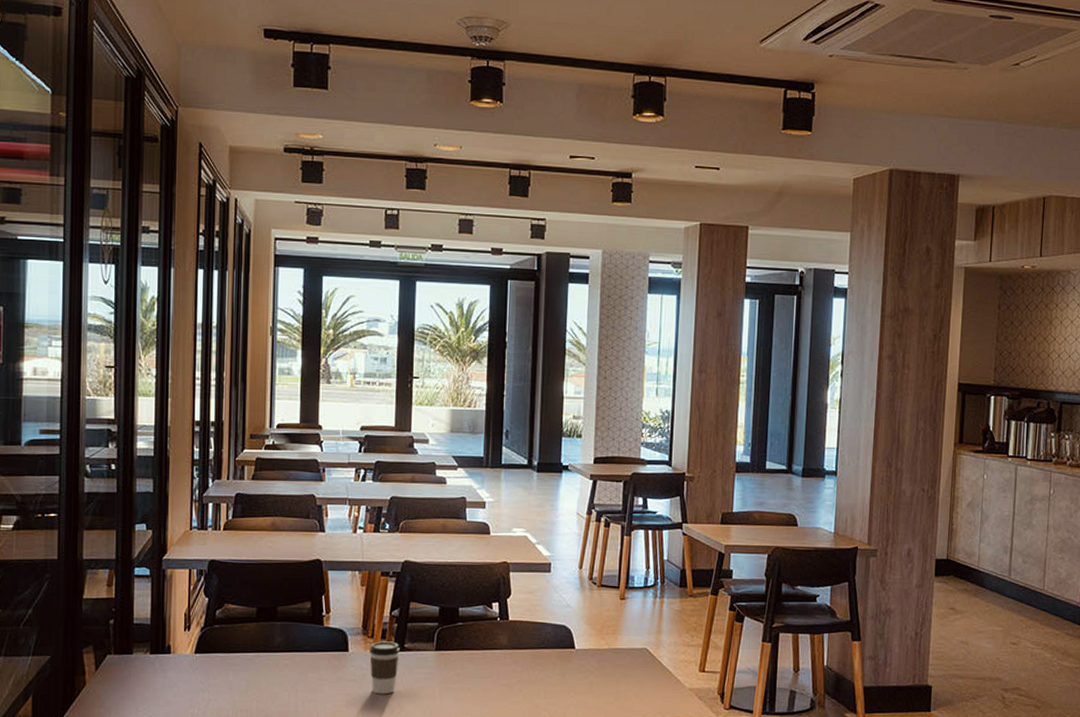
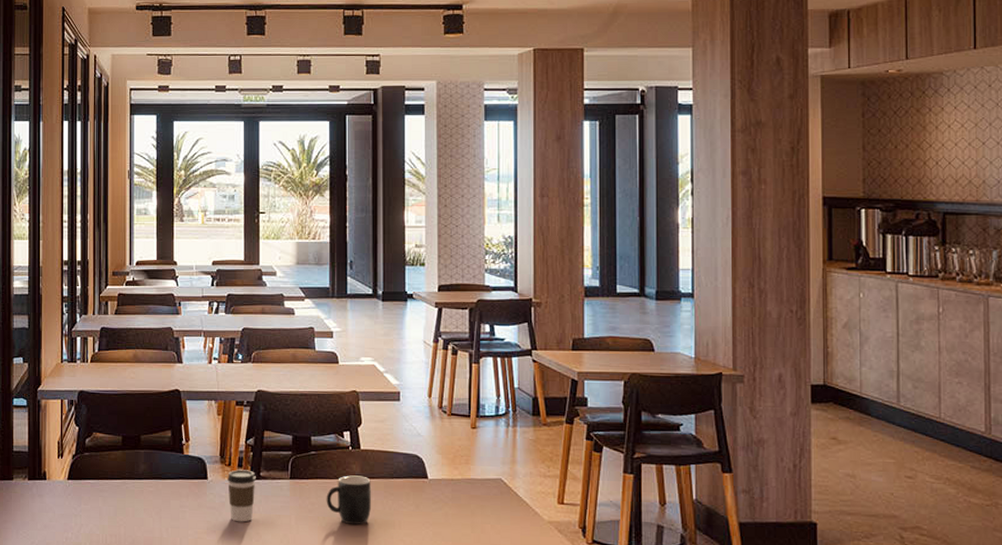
mug: none [471,646,519,696] -> present [326,475,372,525]

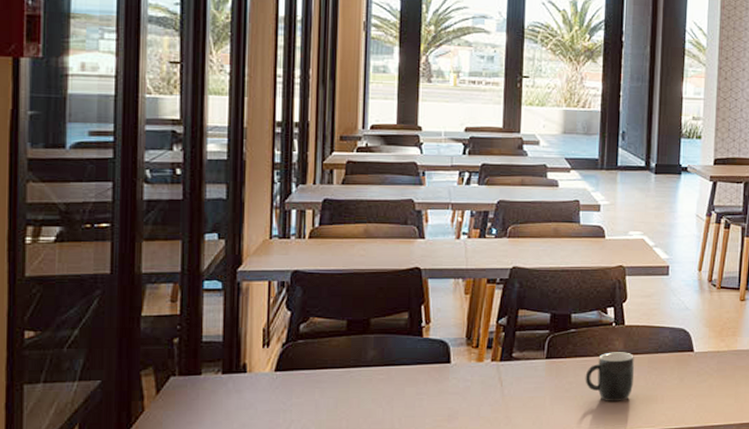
coffee cup: present [227,469,256,522] -> none [474,351,508,407]

